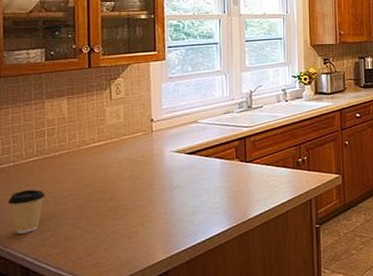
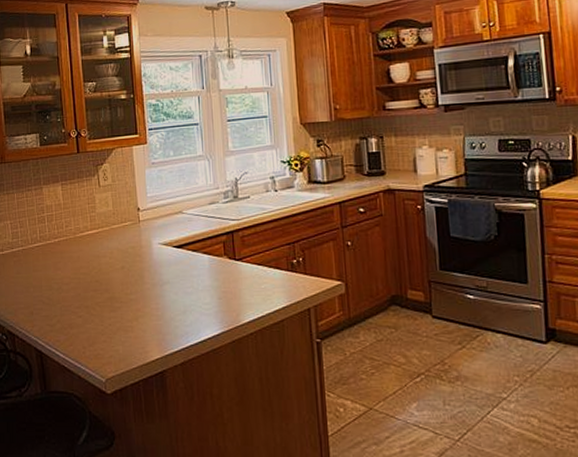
coffee cup: present [7,189,46,234] -> none [20,274,50,317]

